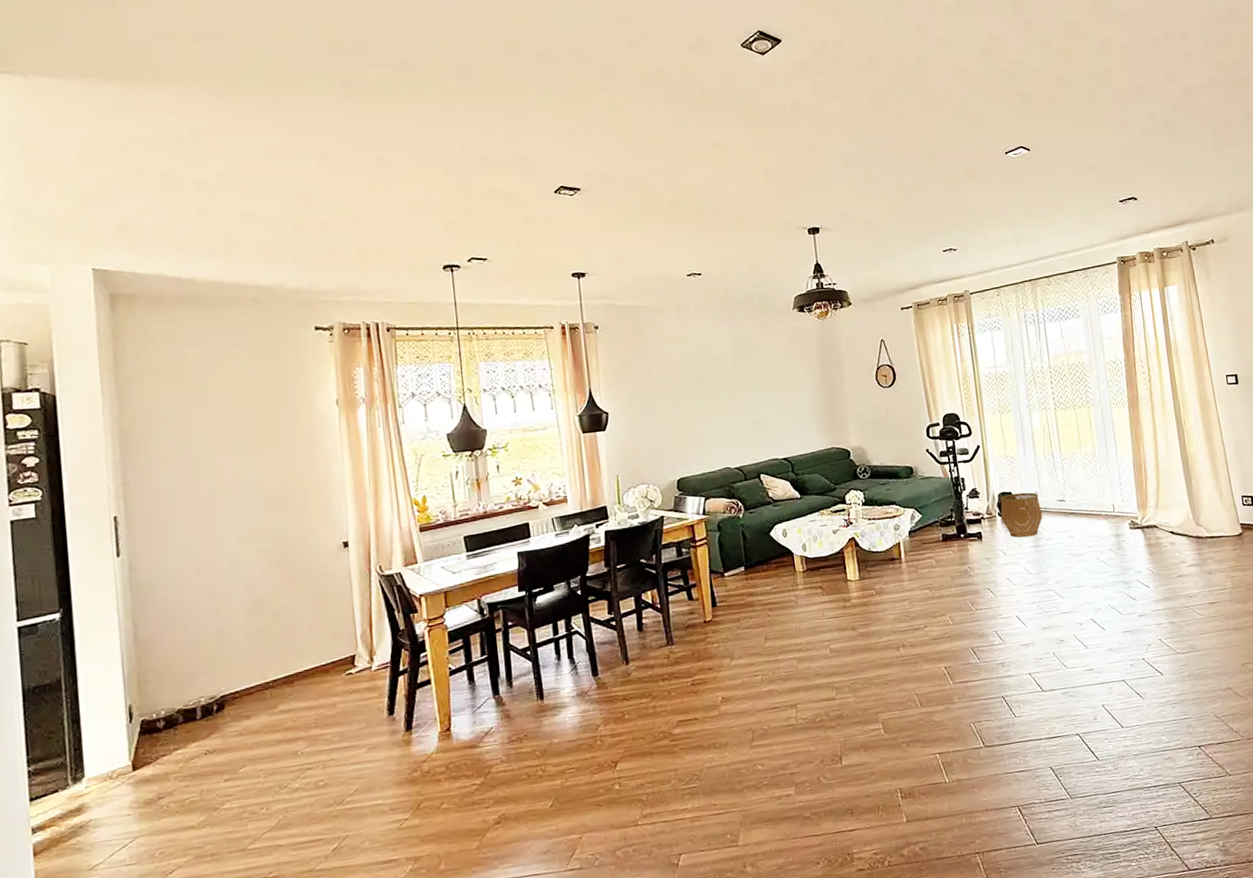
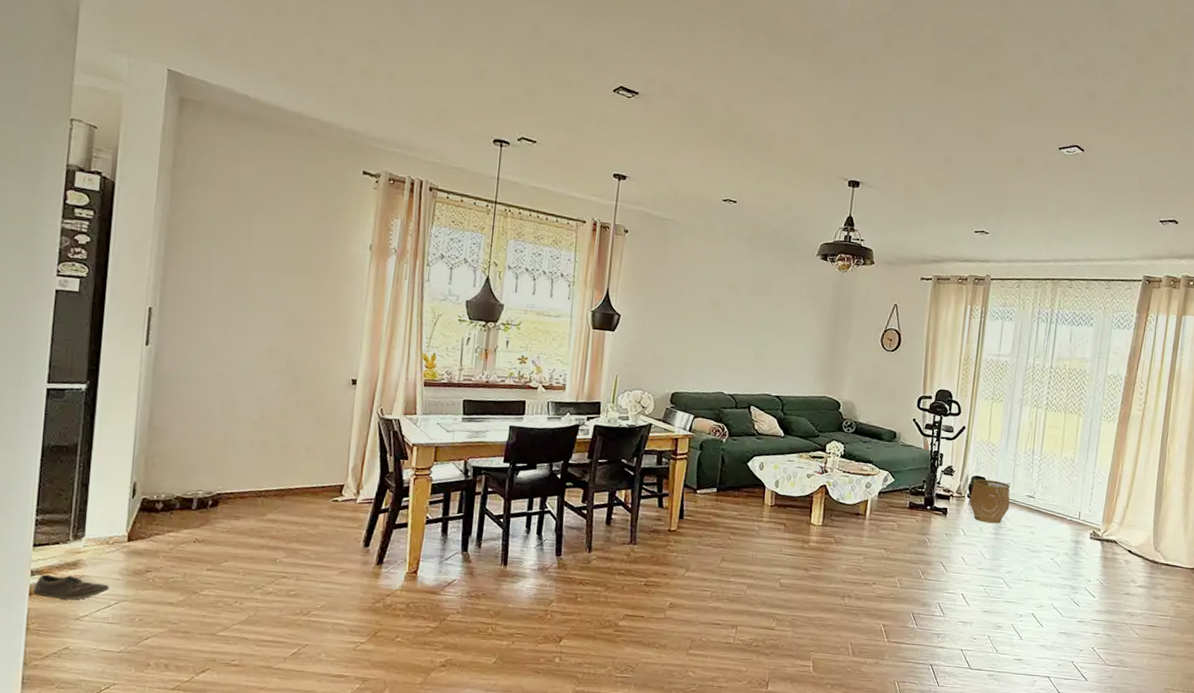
shoe: none [37,823,121,855] -> present [33,574,109,600]

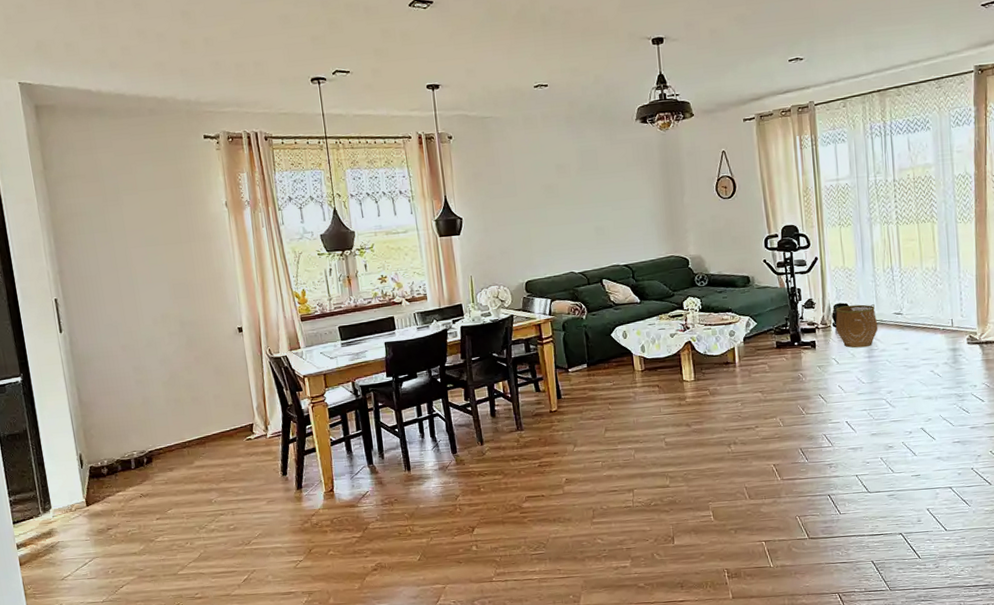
shoe: present [33,574,109,600] -> none [22,543,82,566]

